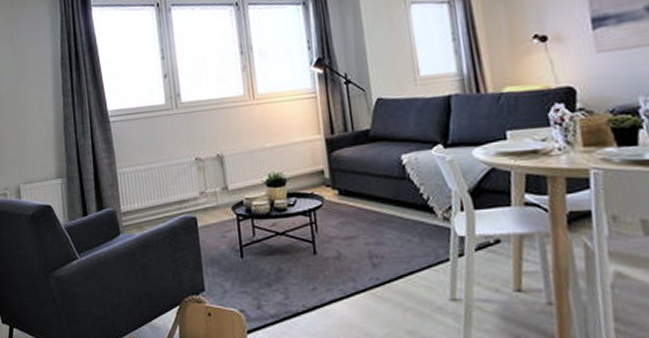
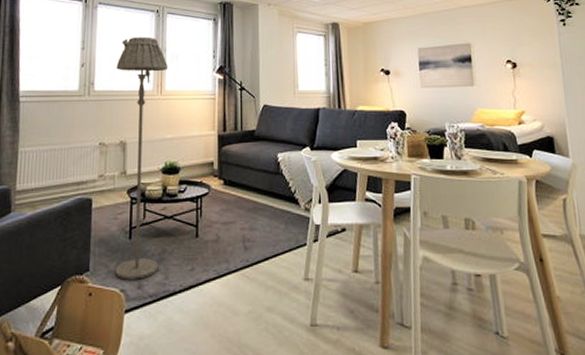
floor lamp: none [200,35,277,300] -> present [115,37,167,280]

